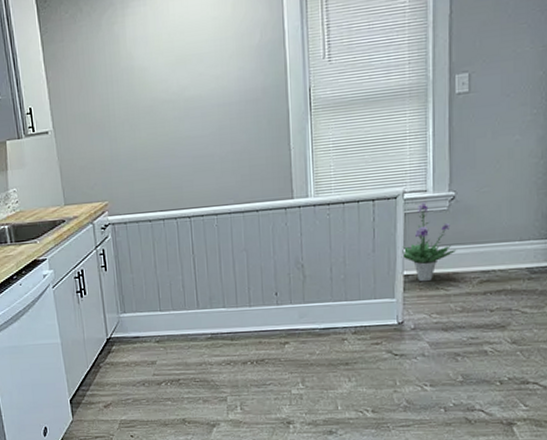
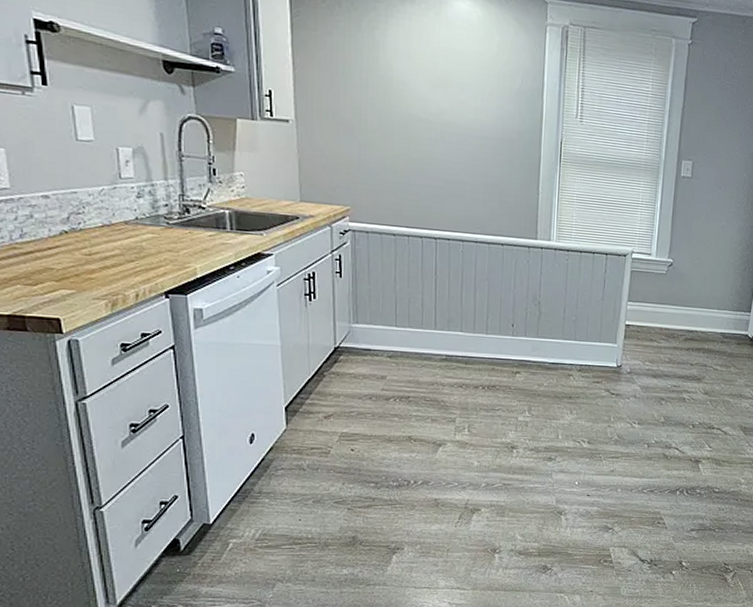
potted plant: present [401,202,457,282] -> none [625,263,670,333]

